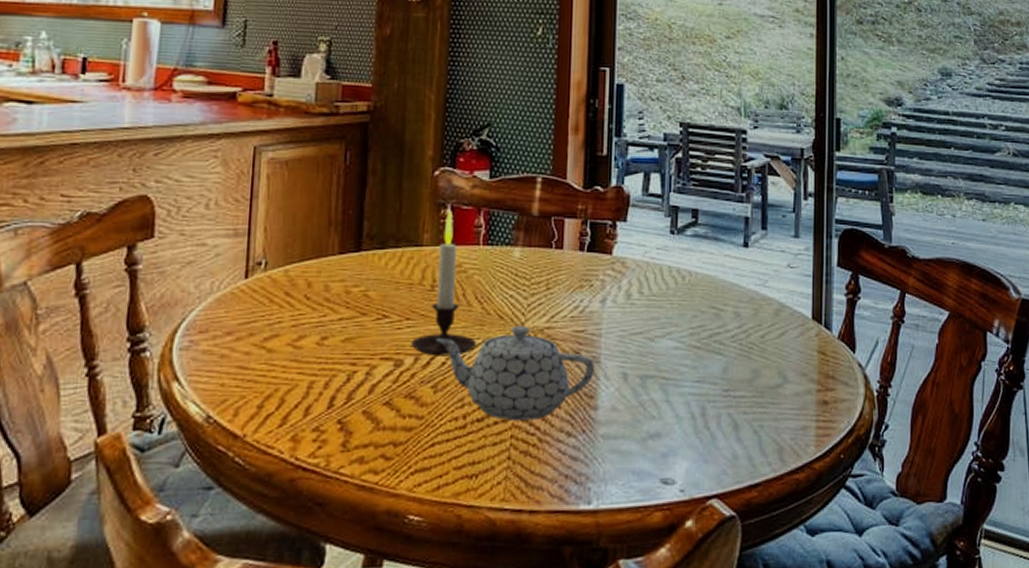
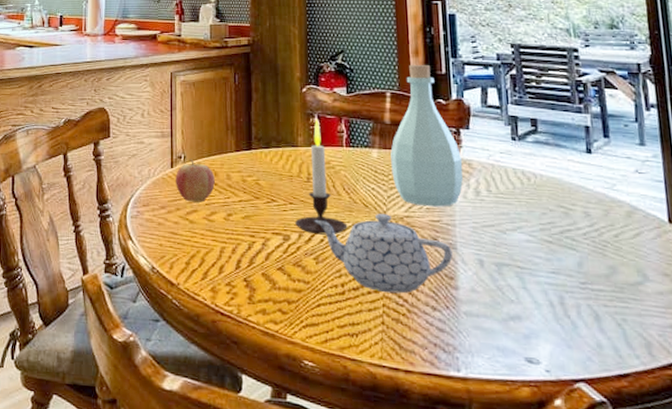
fruit: none [250,265,308,324] -> present [176,159,215,203]
bottle: none [535,144,616,315] -> present [390,65,463,207]

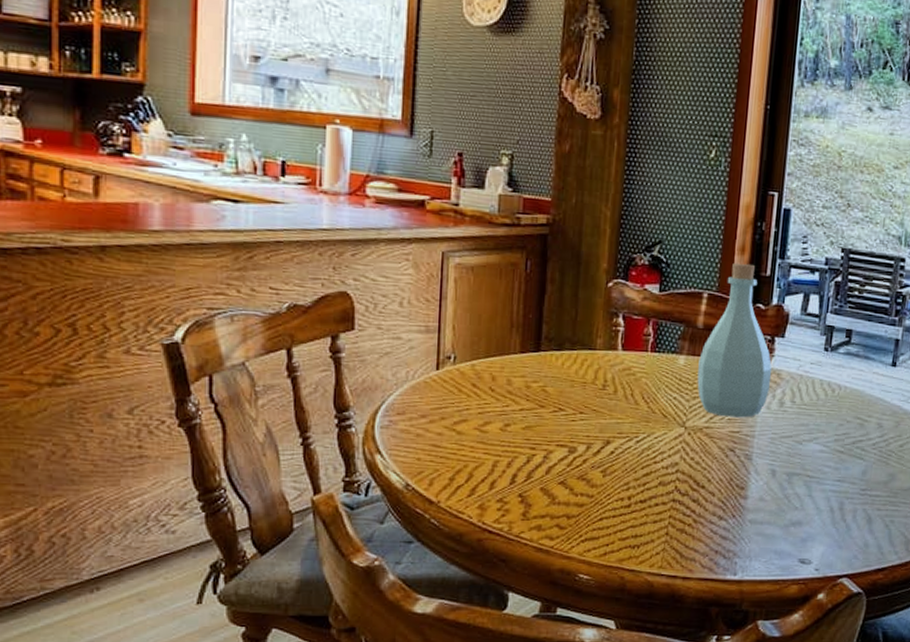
fruit: present [176,159,215,203] -> none [441,360,492,411]
candle: present [295,119,348,235] -> none [584,319,642,447]
teapot: present [314,214,453,294] -> none [606,424,747,505]

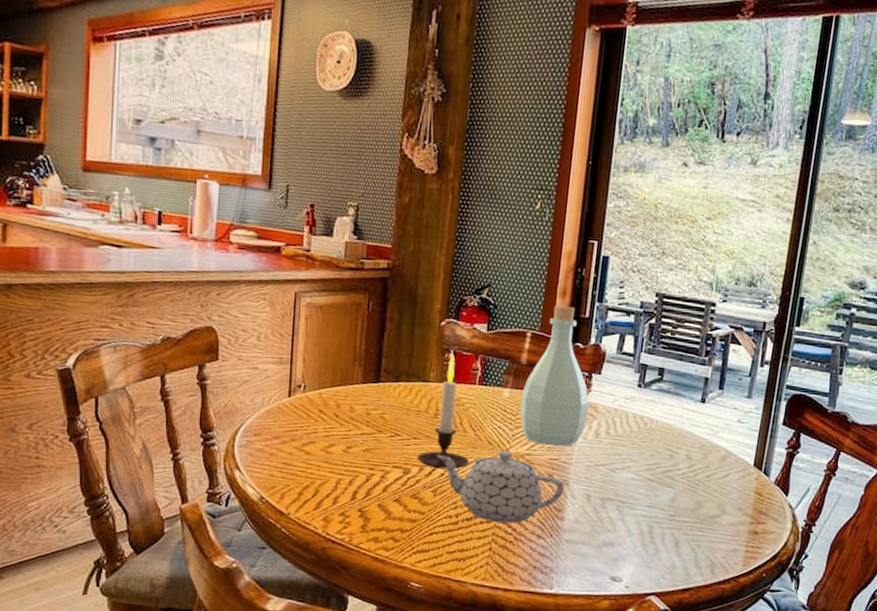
candle: none [584,319,642,447] -> present [417,354,469,470]
teapot: none [606,424,747,505] -> present [437,451,565,524]

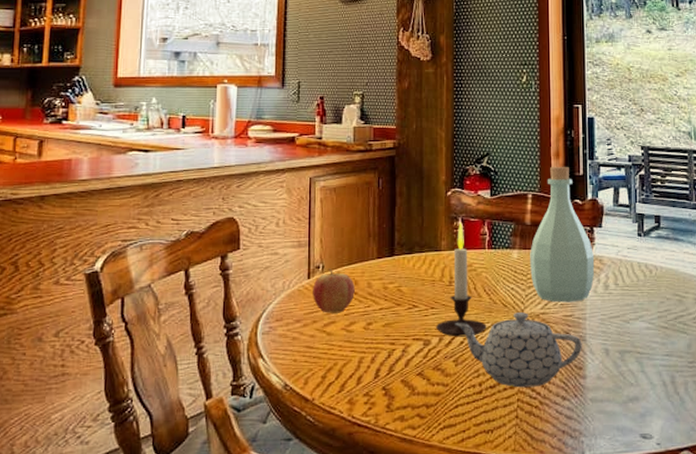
fruit: none [292,389,337,434] -> present [313,268,355,314]

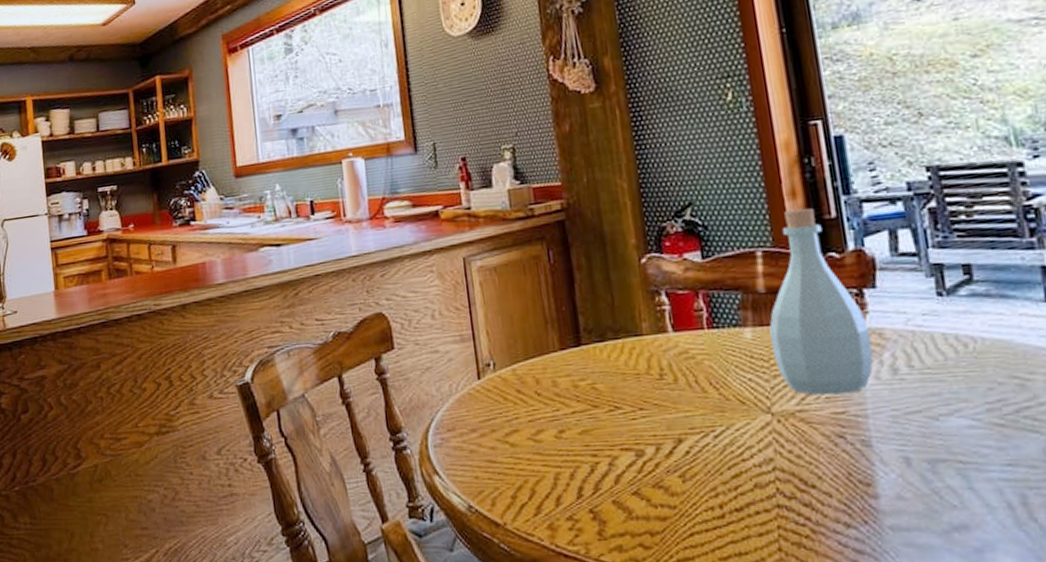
fruit: present [313,268,355,314] -> none [485,366,538,420]
candle: present [436,222,487,337] -> none [649,296,720,446]
teapot: present [455,312,582,388] -> none [674,410,868,511]

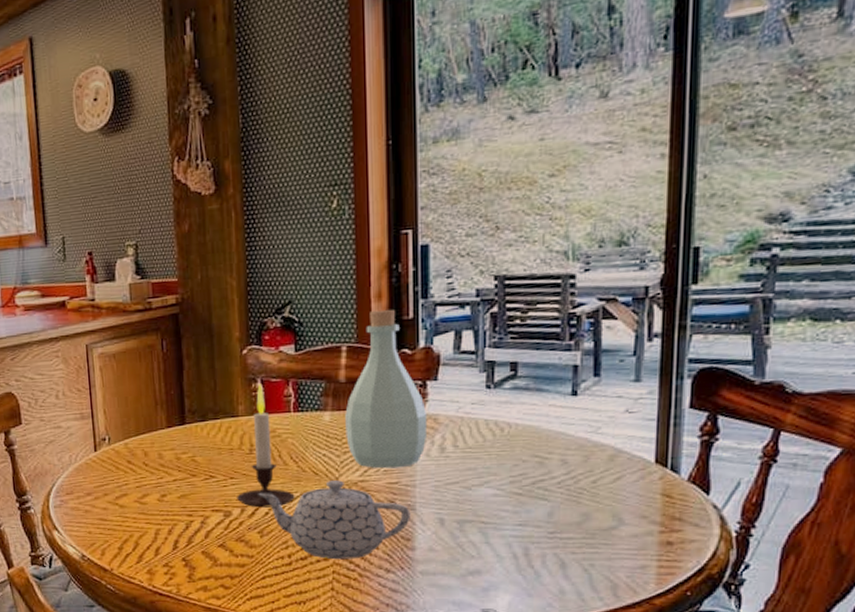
candle: none [649,296,720,446] -> present [237,383,295,508]
teapot: none [674,410,868,511] -> present [258,480,411,560]

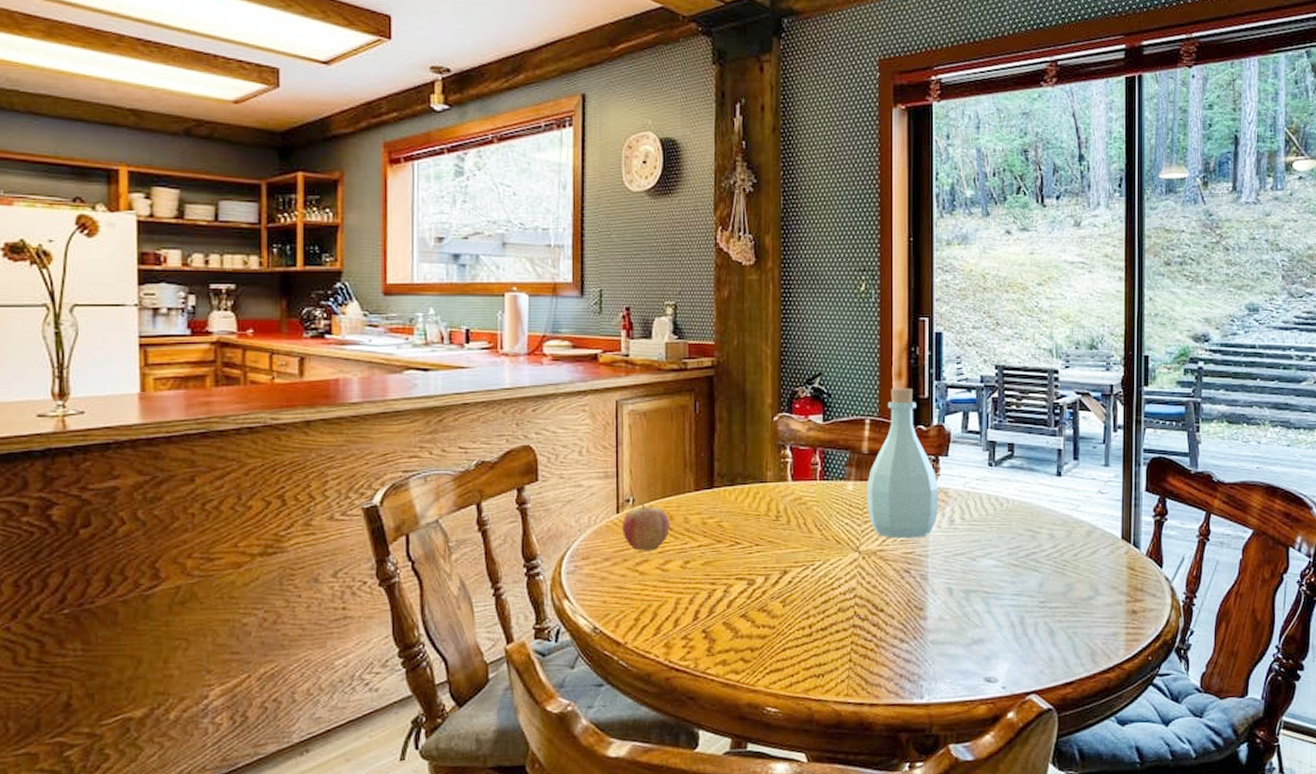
fruit: none [100,440,145,486] -> present [622,502,670,551]
candle: present [237,383,295,508] -> none [761,450,818,576]
teapot: present [258,480,411,560] -> none [782,549,923,630]

